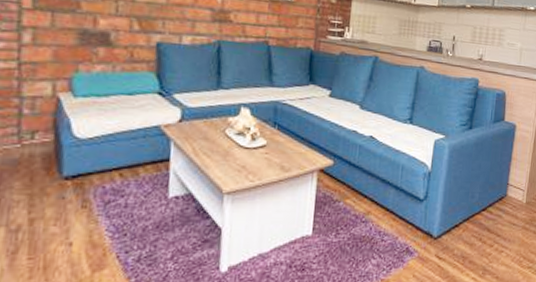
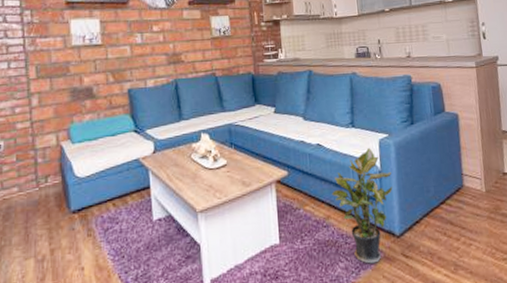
potted plant: none [375,146,441,263] -> present [331,147,393,264]

